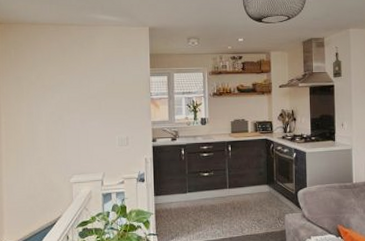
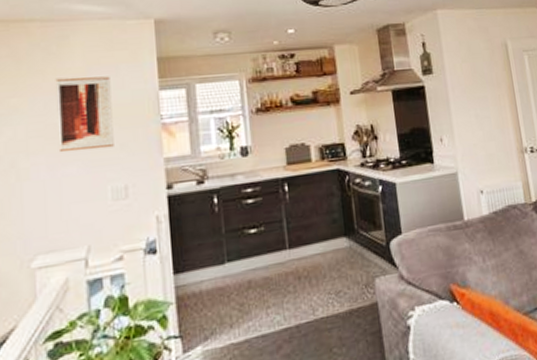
wall art: none [86,64,121,113] -> present [55,76,114,153]

